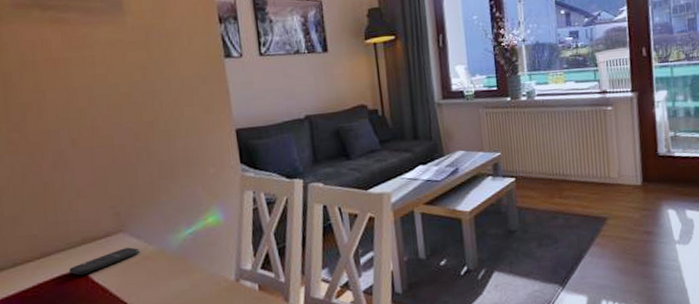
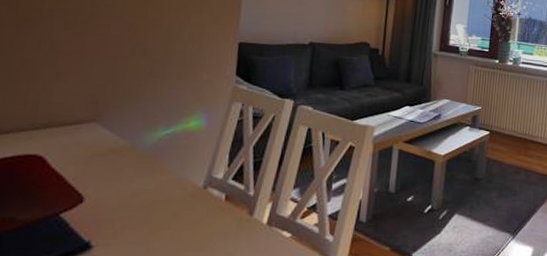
smartphone: present [69,247,140,276] -> none [25,138,110,159]

